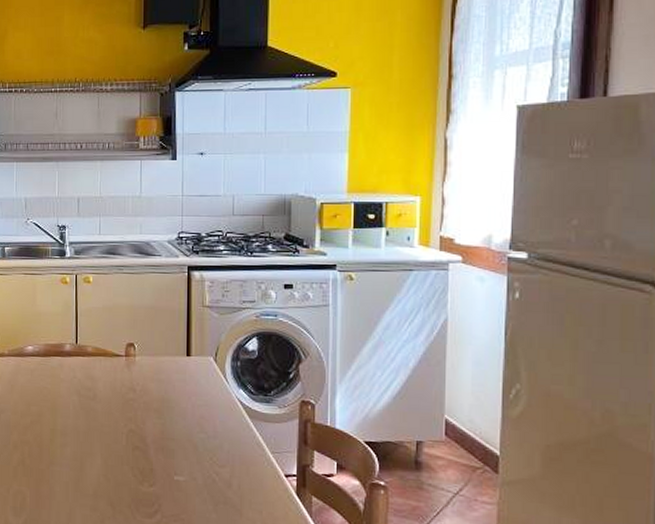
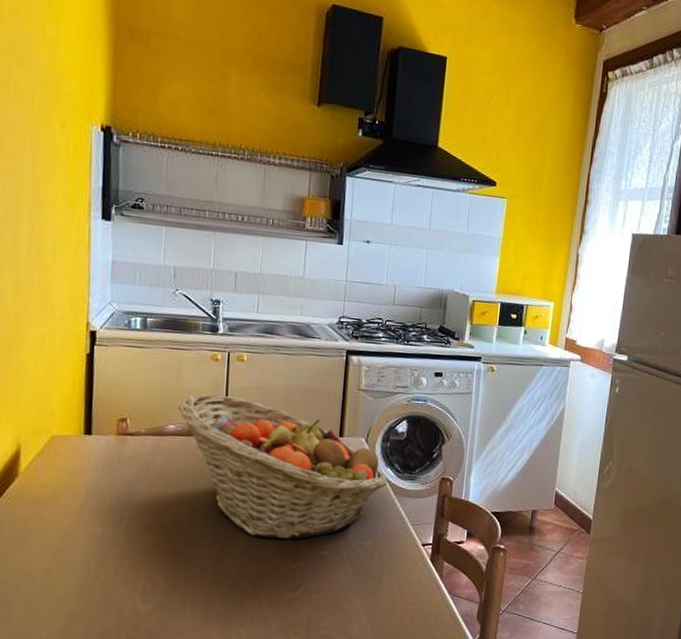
fruit basket: none [35,315,241,463] -> present [178,393,388,540]

